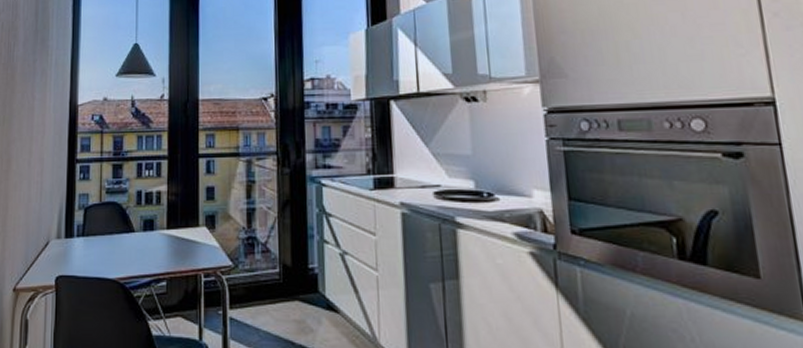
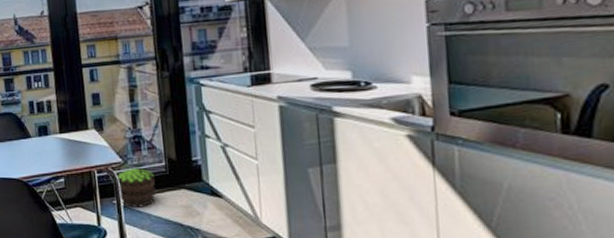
potted plant: none [226,272,267,320] -> present [118,167,156,208]

